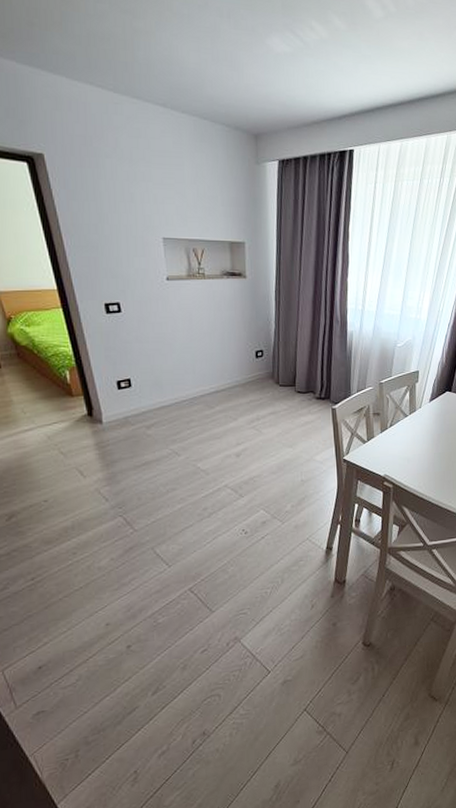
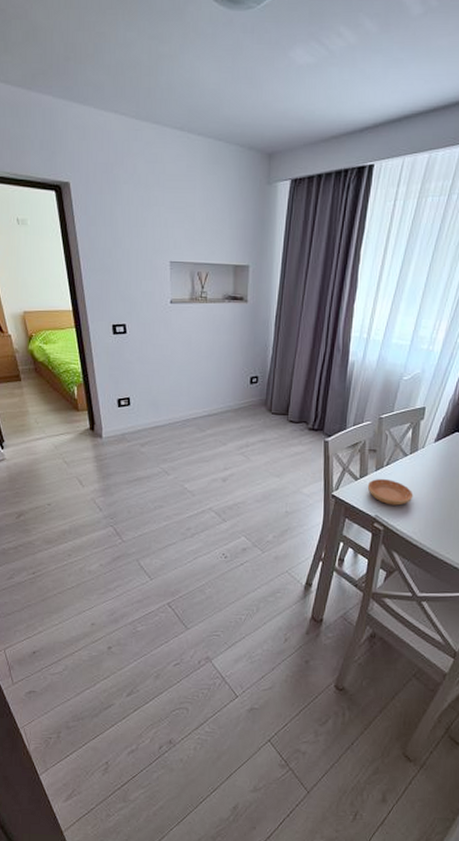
saucer: none [375,439,416,464] -> present [367,478,414,506]

